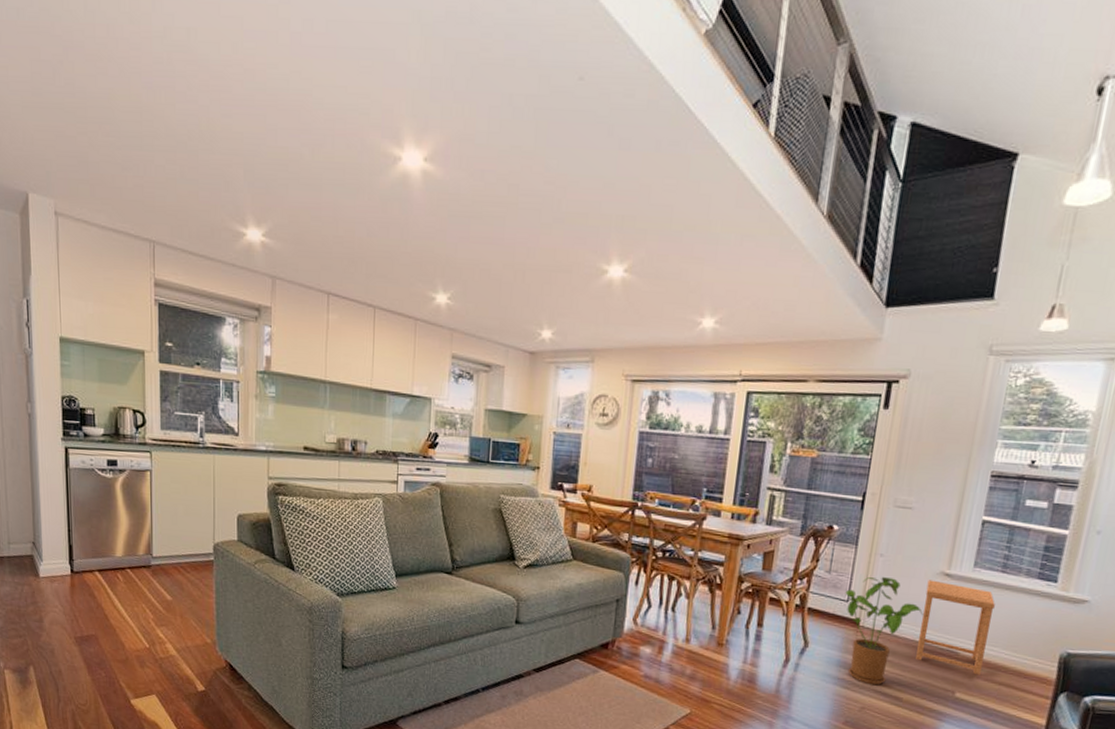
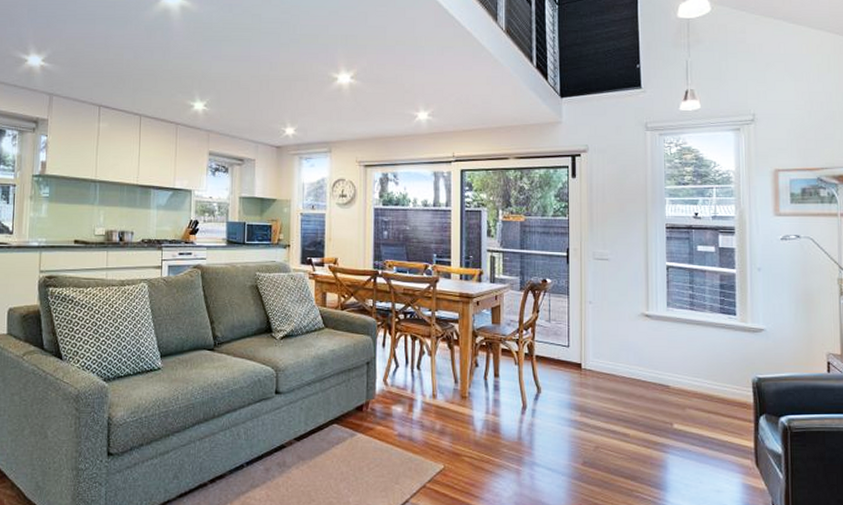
house plant: present [845,577,924,686] -> none [565,322,634,424]
side table: present [916,580,995,676] -> none [632,321,691,406]

